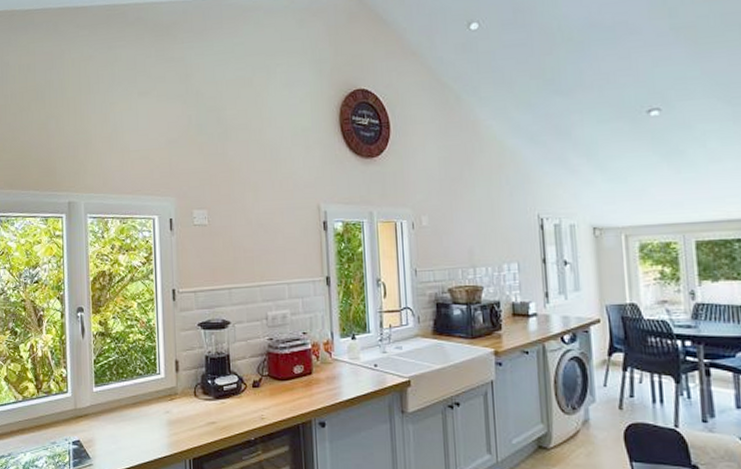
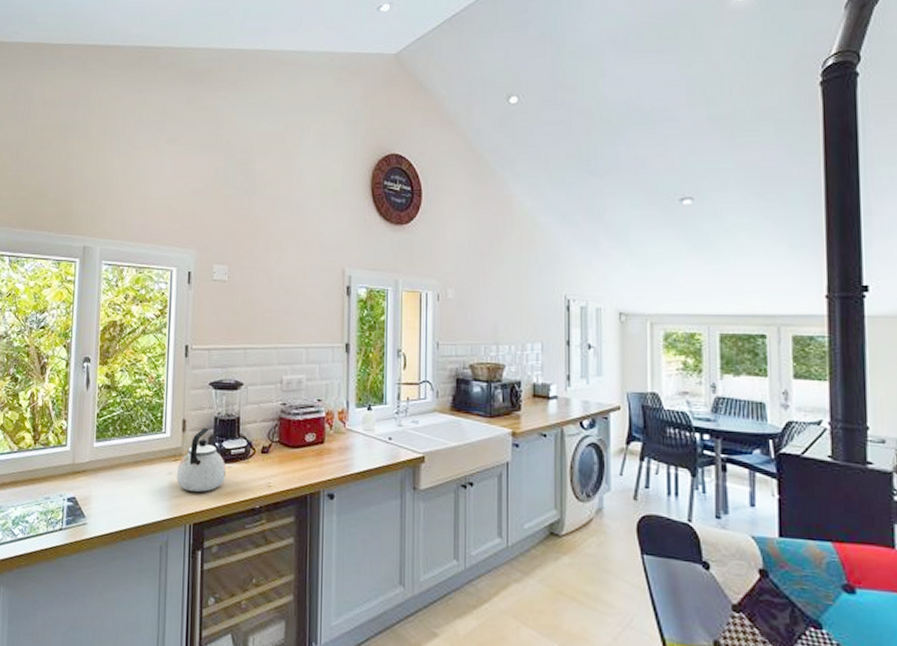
kettle: none [173,366,221,428] -> present [176,427,227,492]

